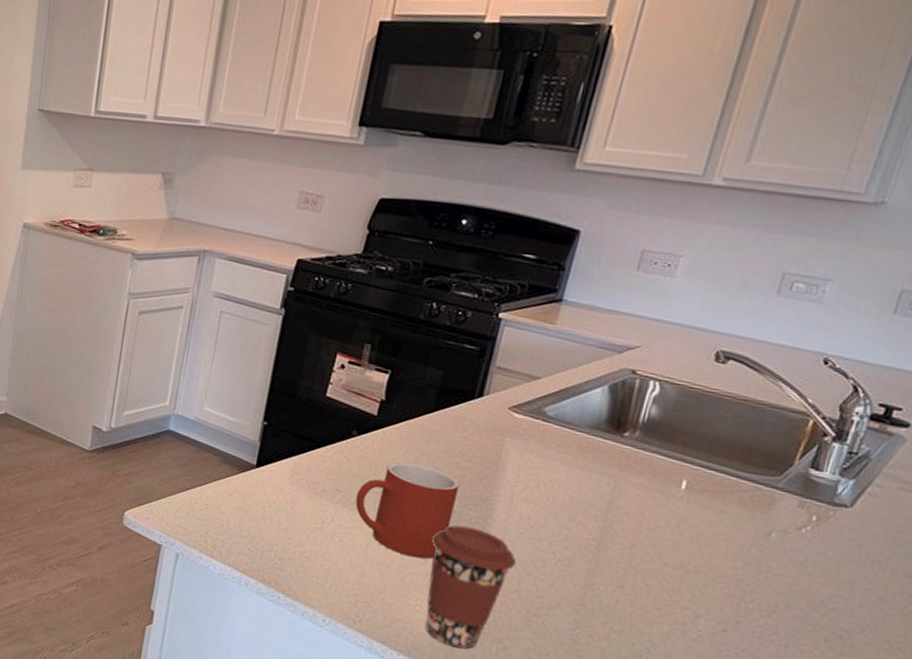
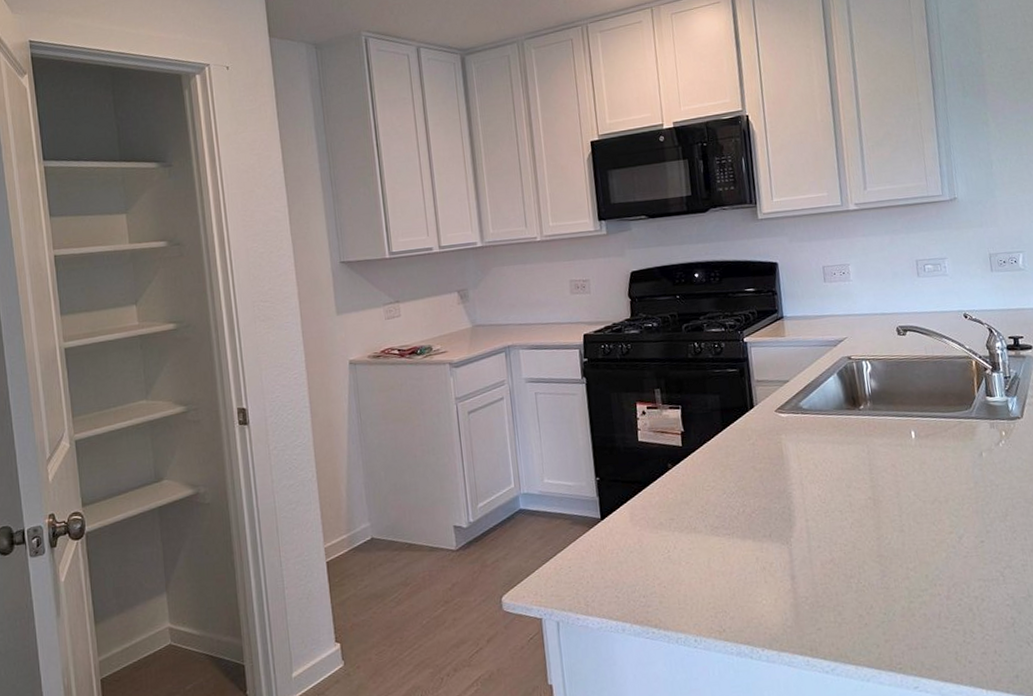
mug: present [355,462,460,559] -> none [687,476,766,559]
coffee cup: present [425,525,516,649] -> none [755,517,823,627]

